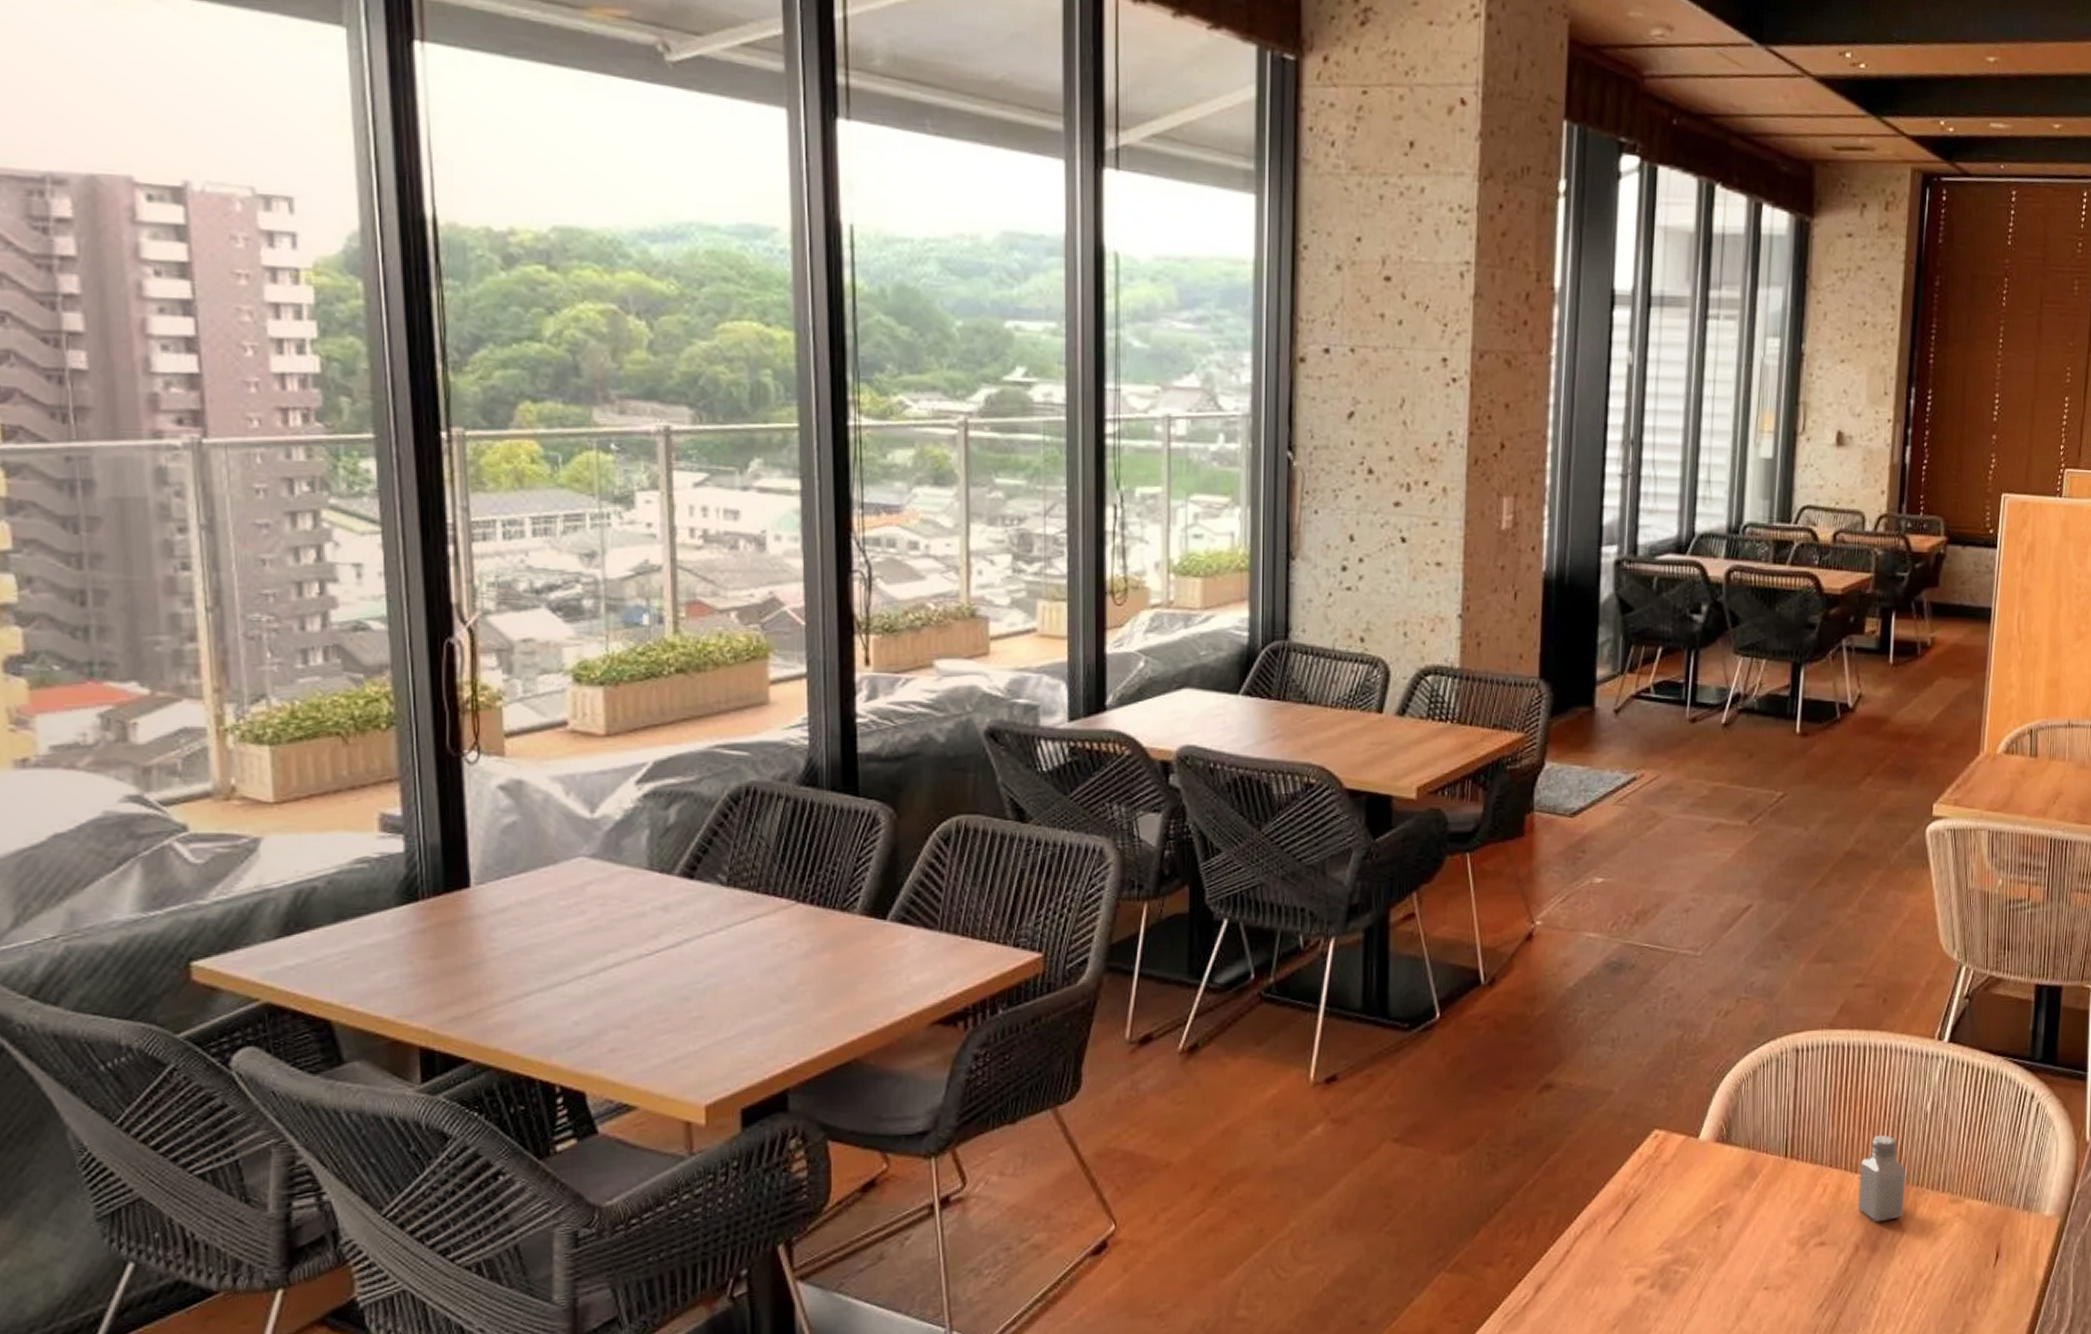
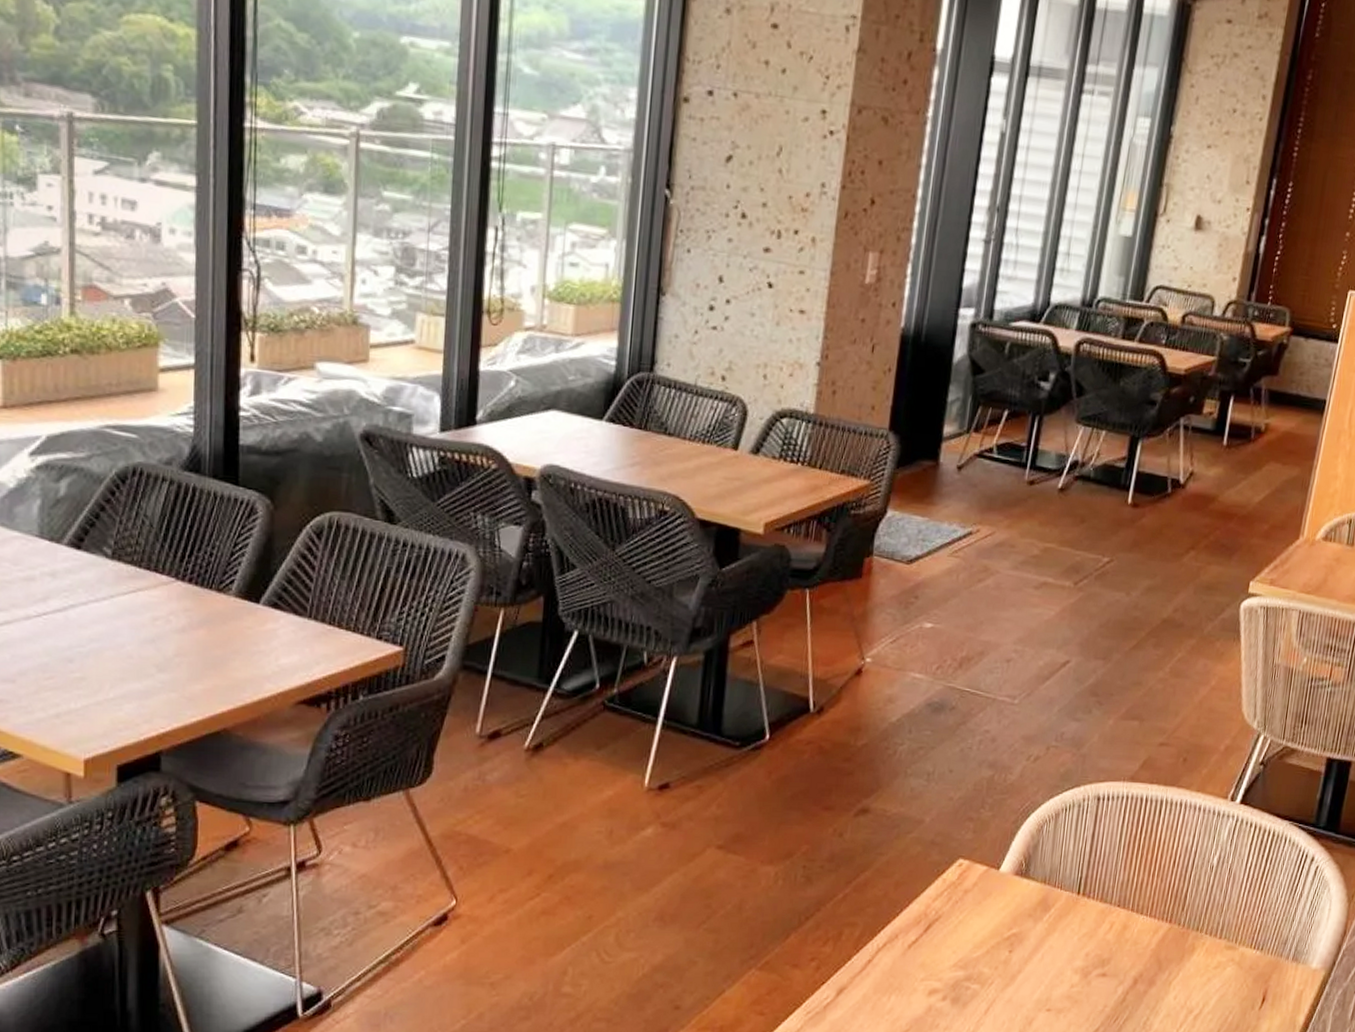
saltshaker: present [1857,1134,1906,1223] -> none [1139,882,1188,961]

